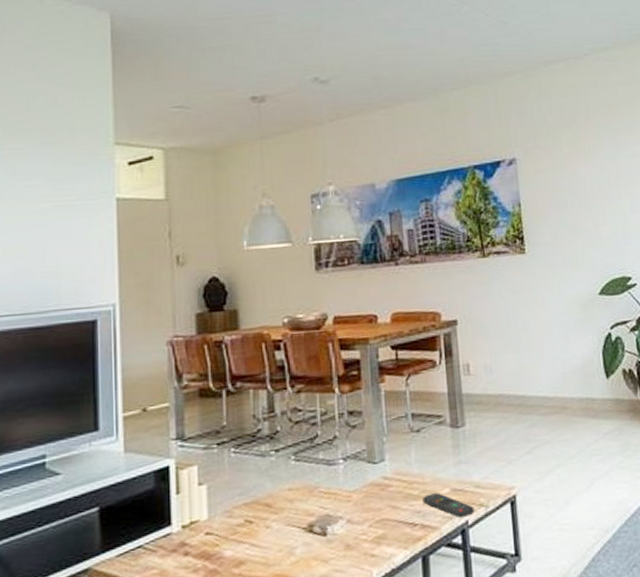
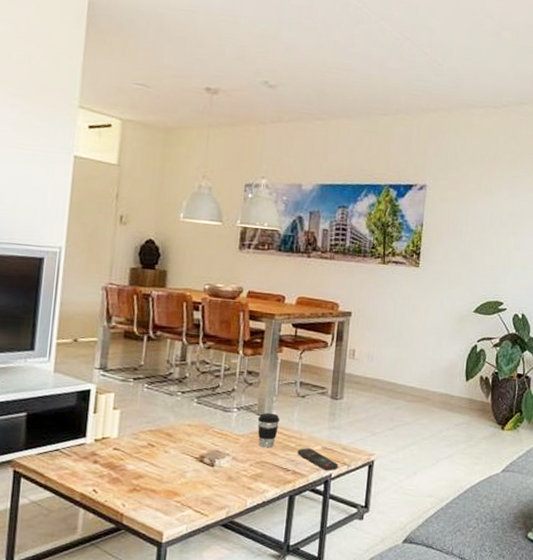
coffee cup: none [369,457,396,502] -> present [257,412,280,448]

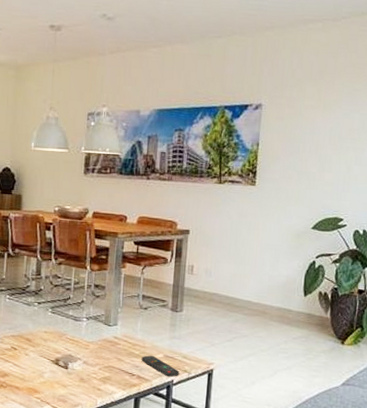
coffee cup: present [257,412,280,448] -> none [105,322,125,355]

